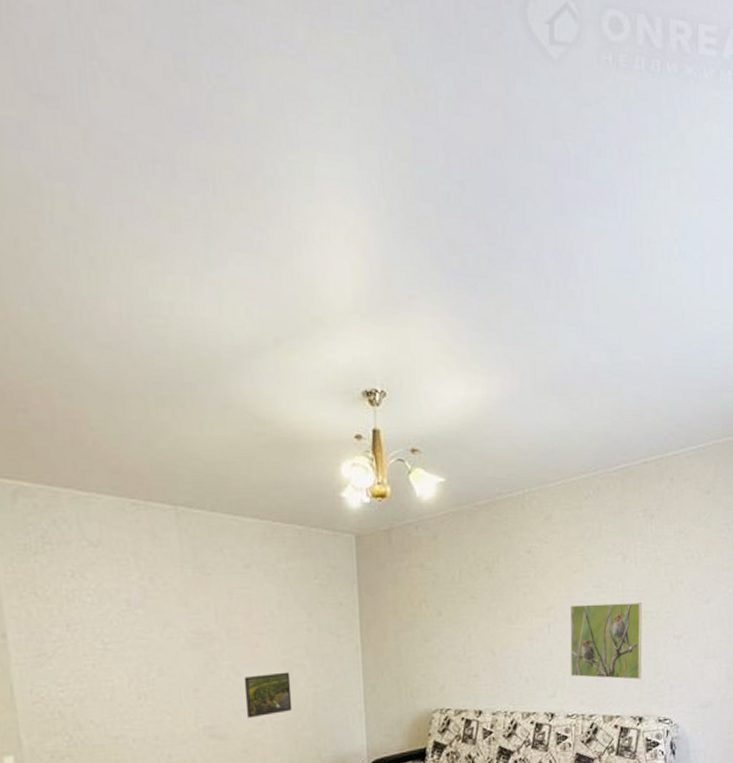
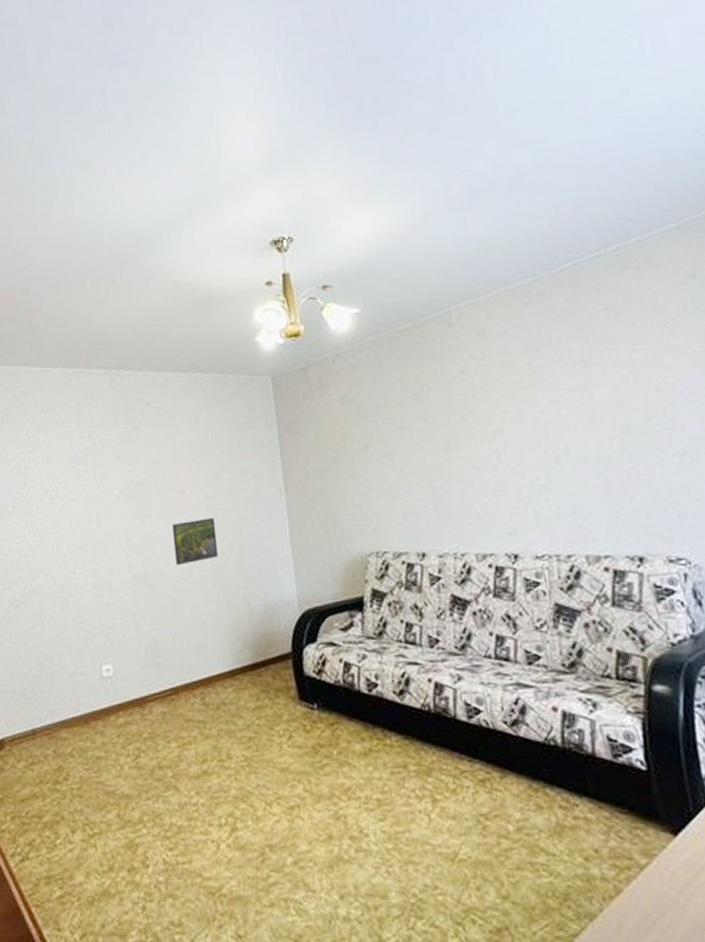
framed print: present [569,603,642,680] -> none [522,415,635,510]

